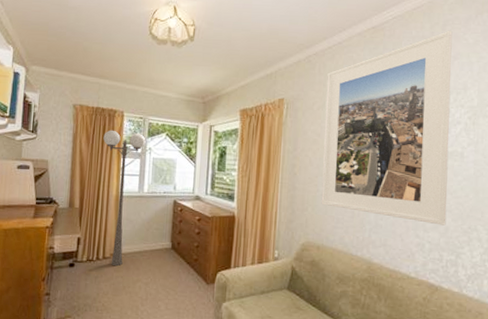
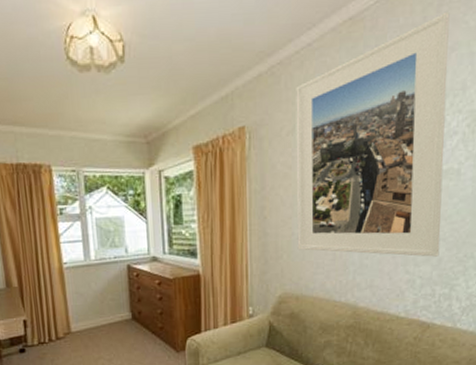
floor lamp: present [103,130,146,266] -> none [31,189,84,346]

